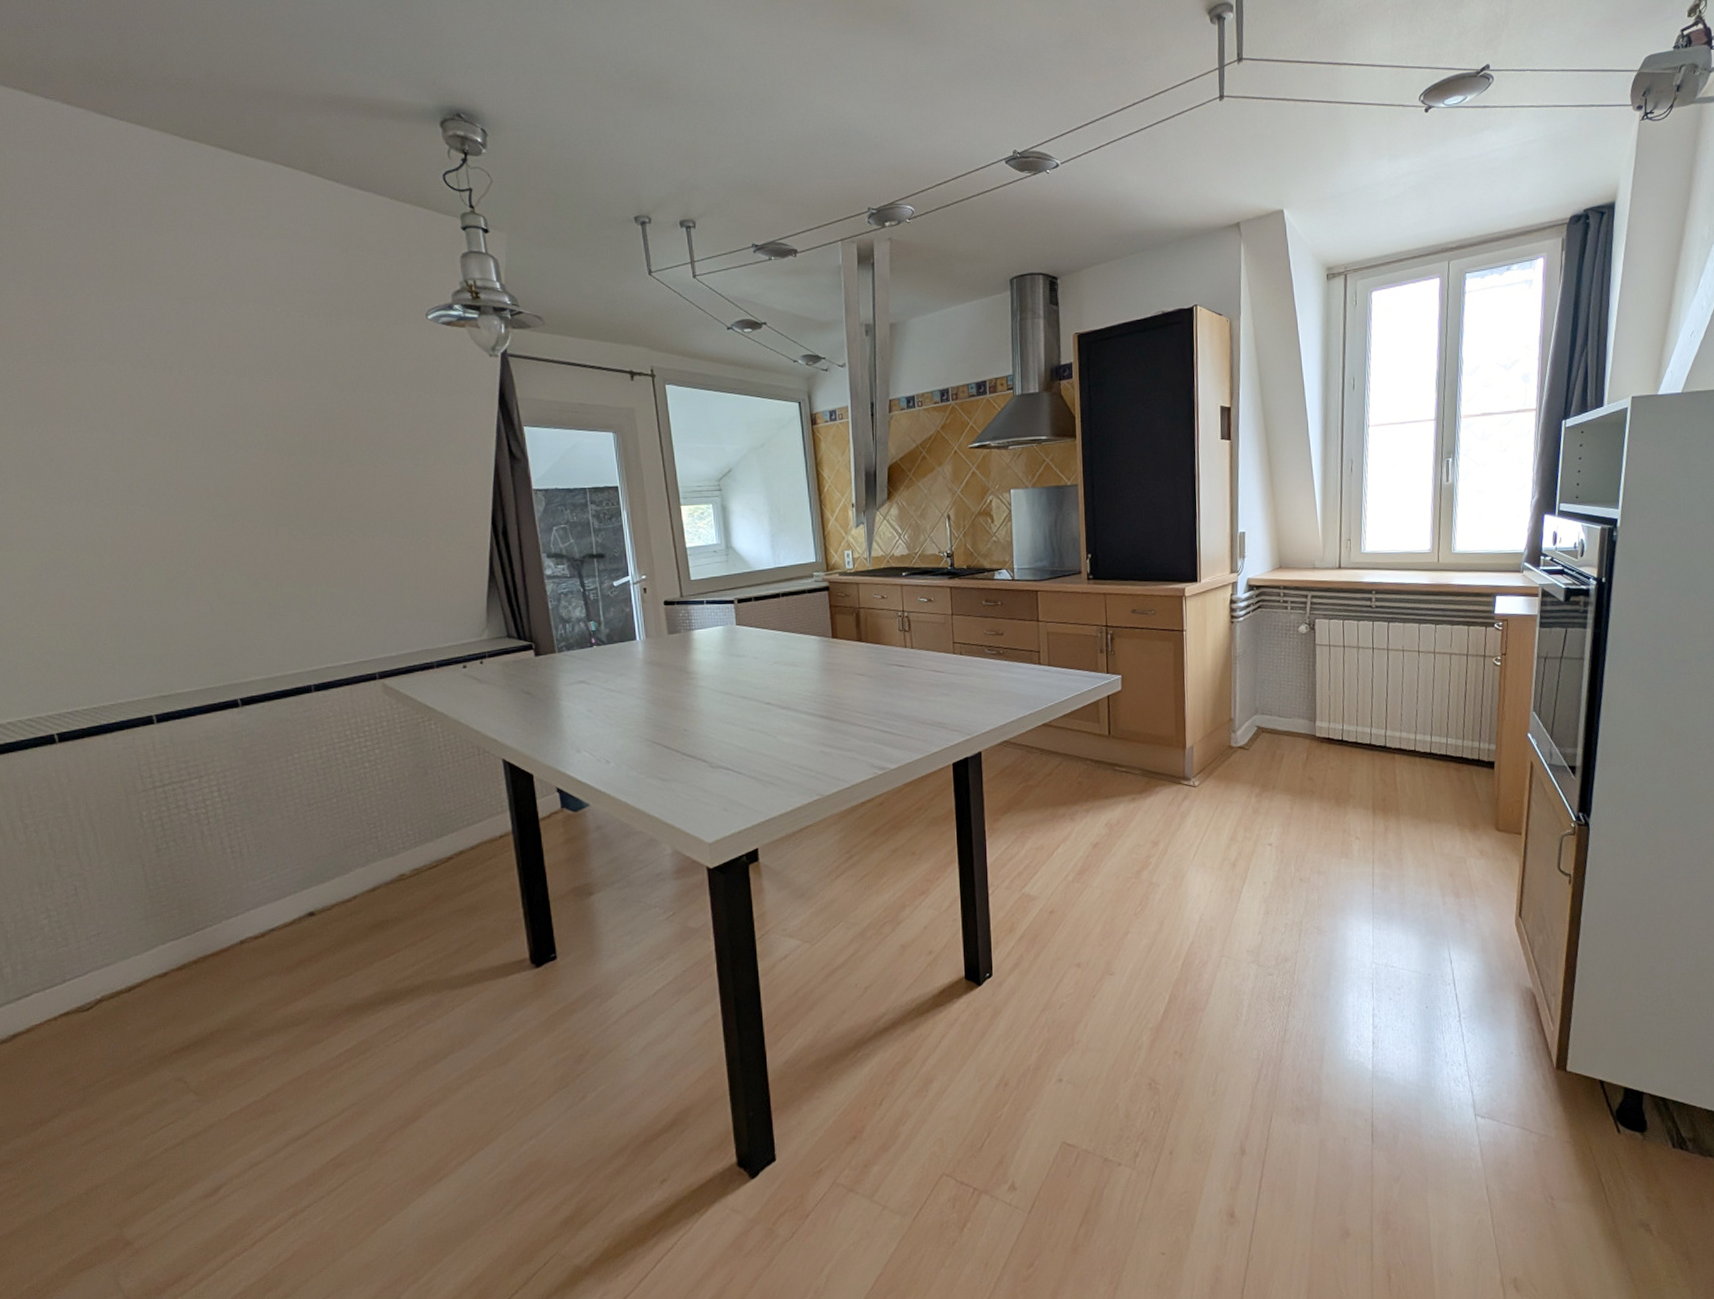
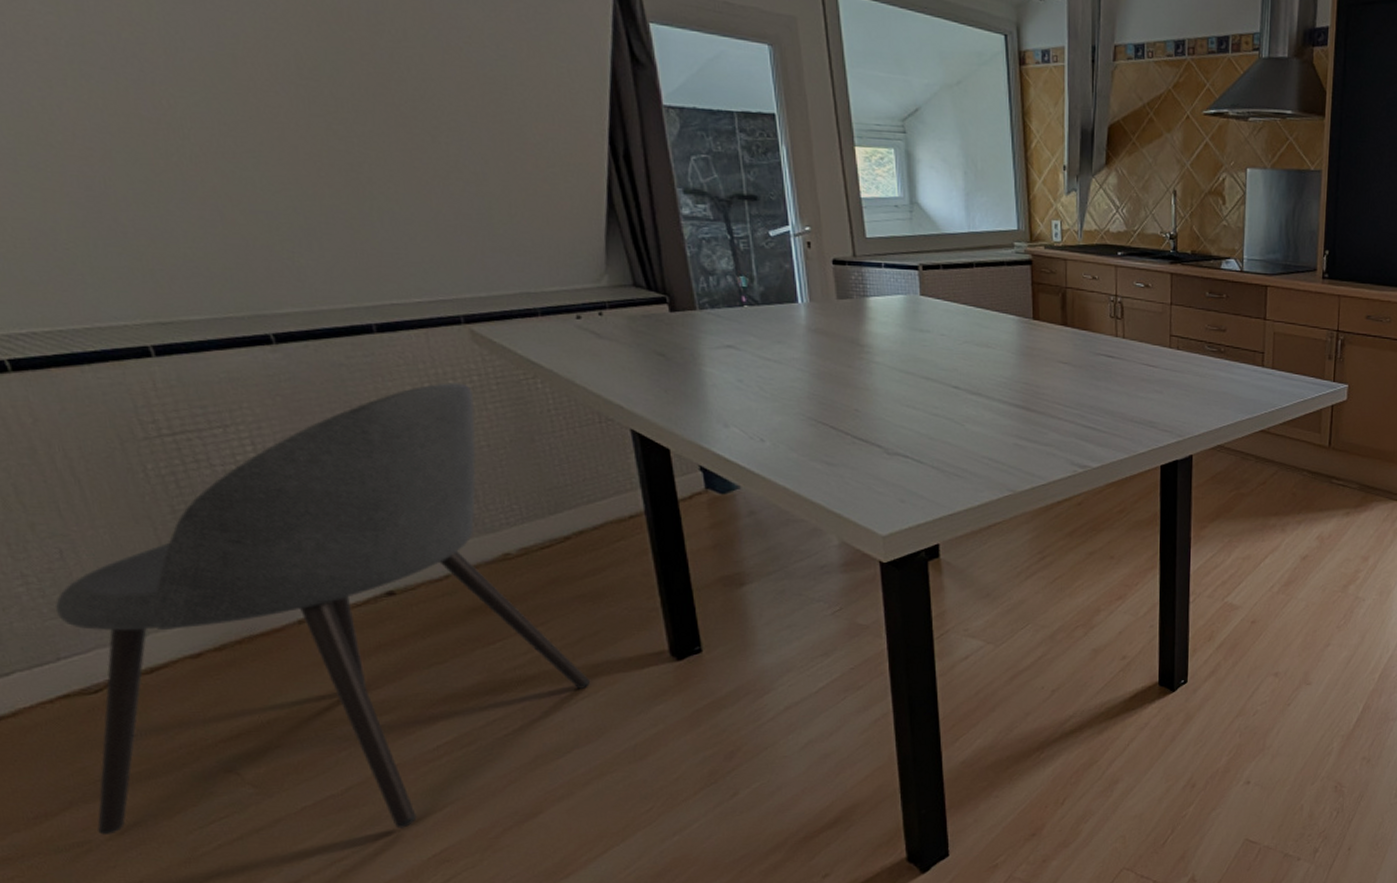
dining chair: none [66,729,464,1140] -> present [55,382,590,835]

